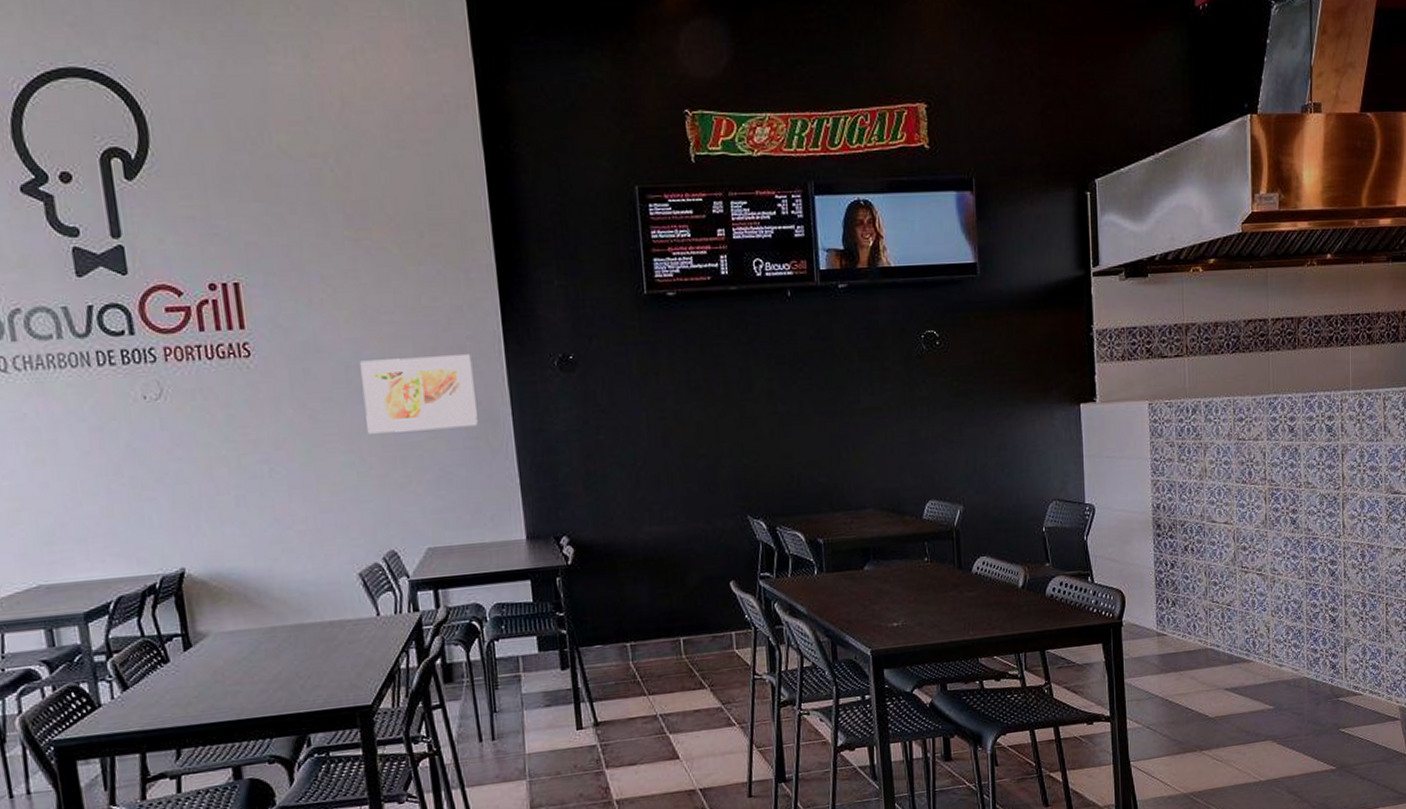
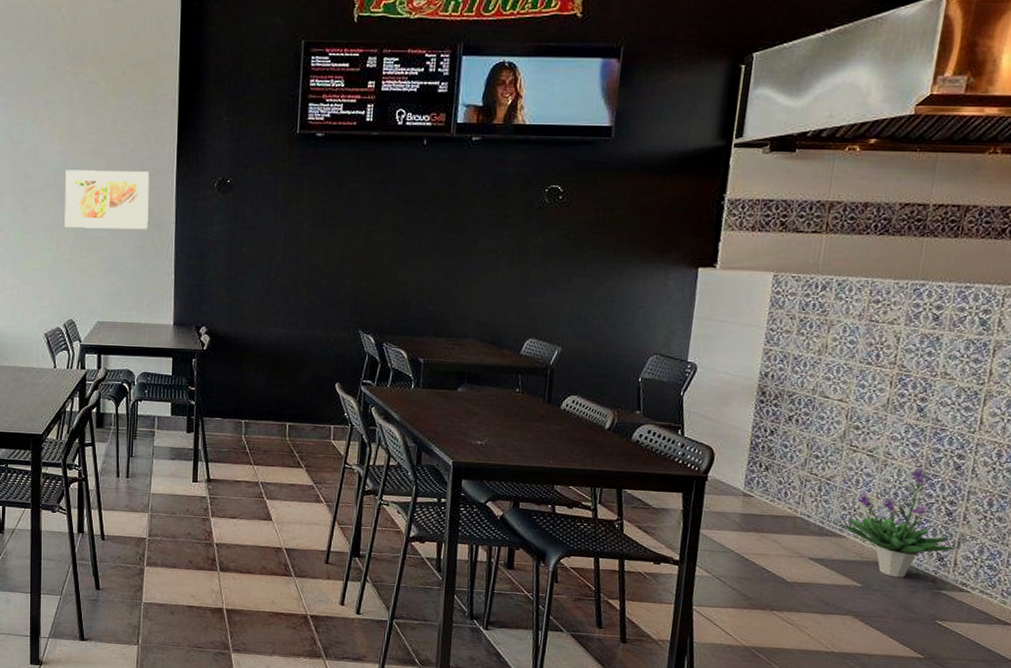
potted plant: none [1249,579,1345,694] -> present [843,467,958,578]

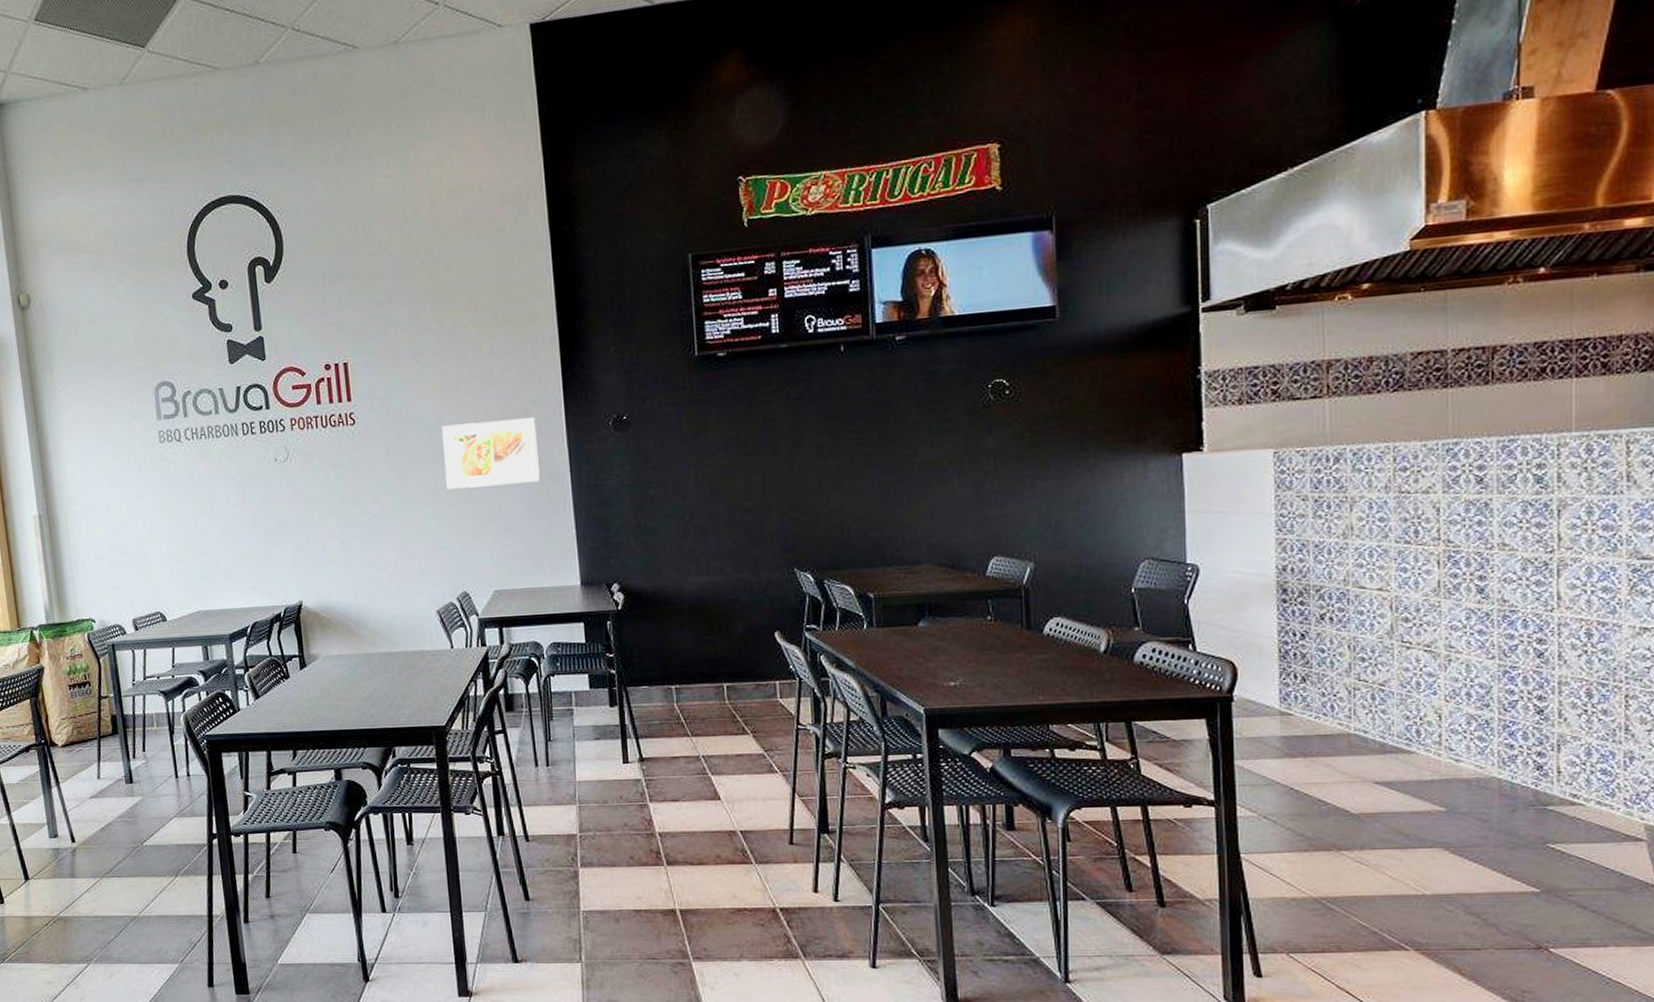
potted plant: present [843,467,958,578] -> none [1410,659,1558,796]

